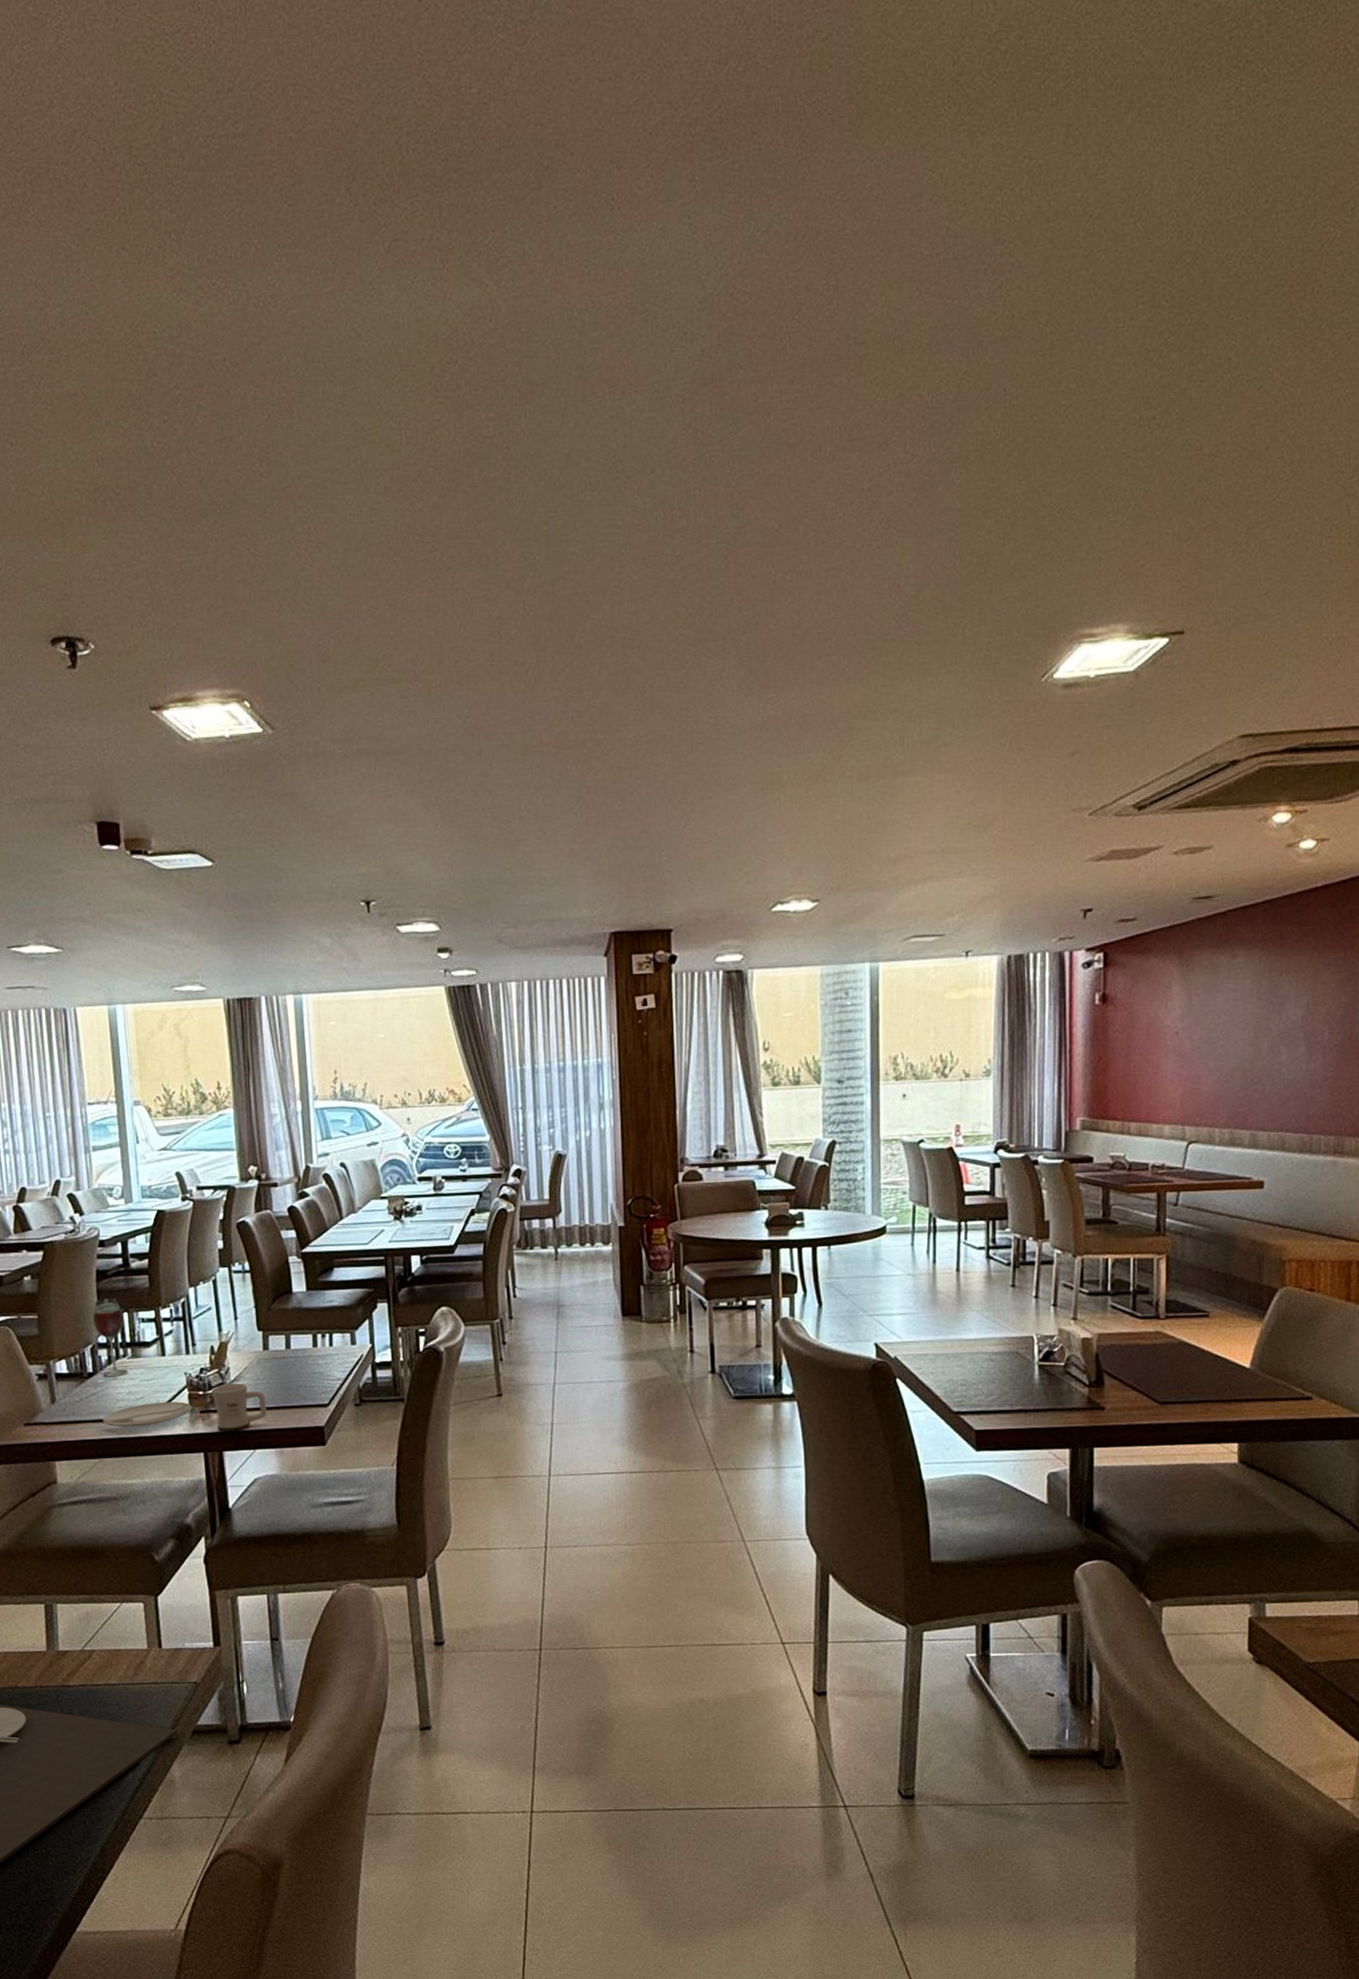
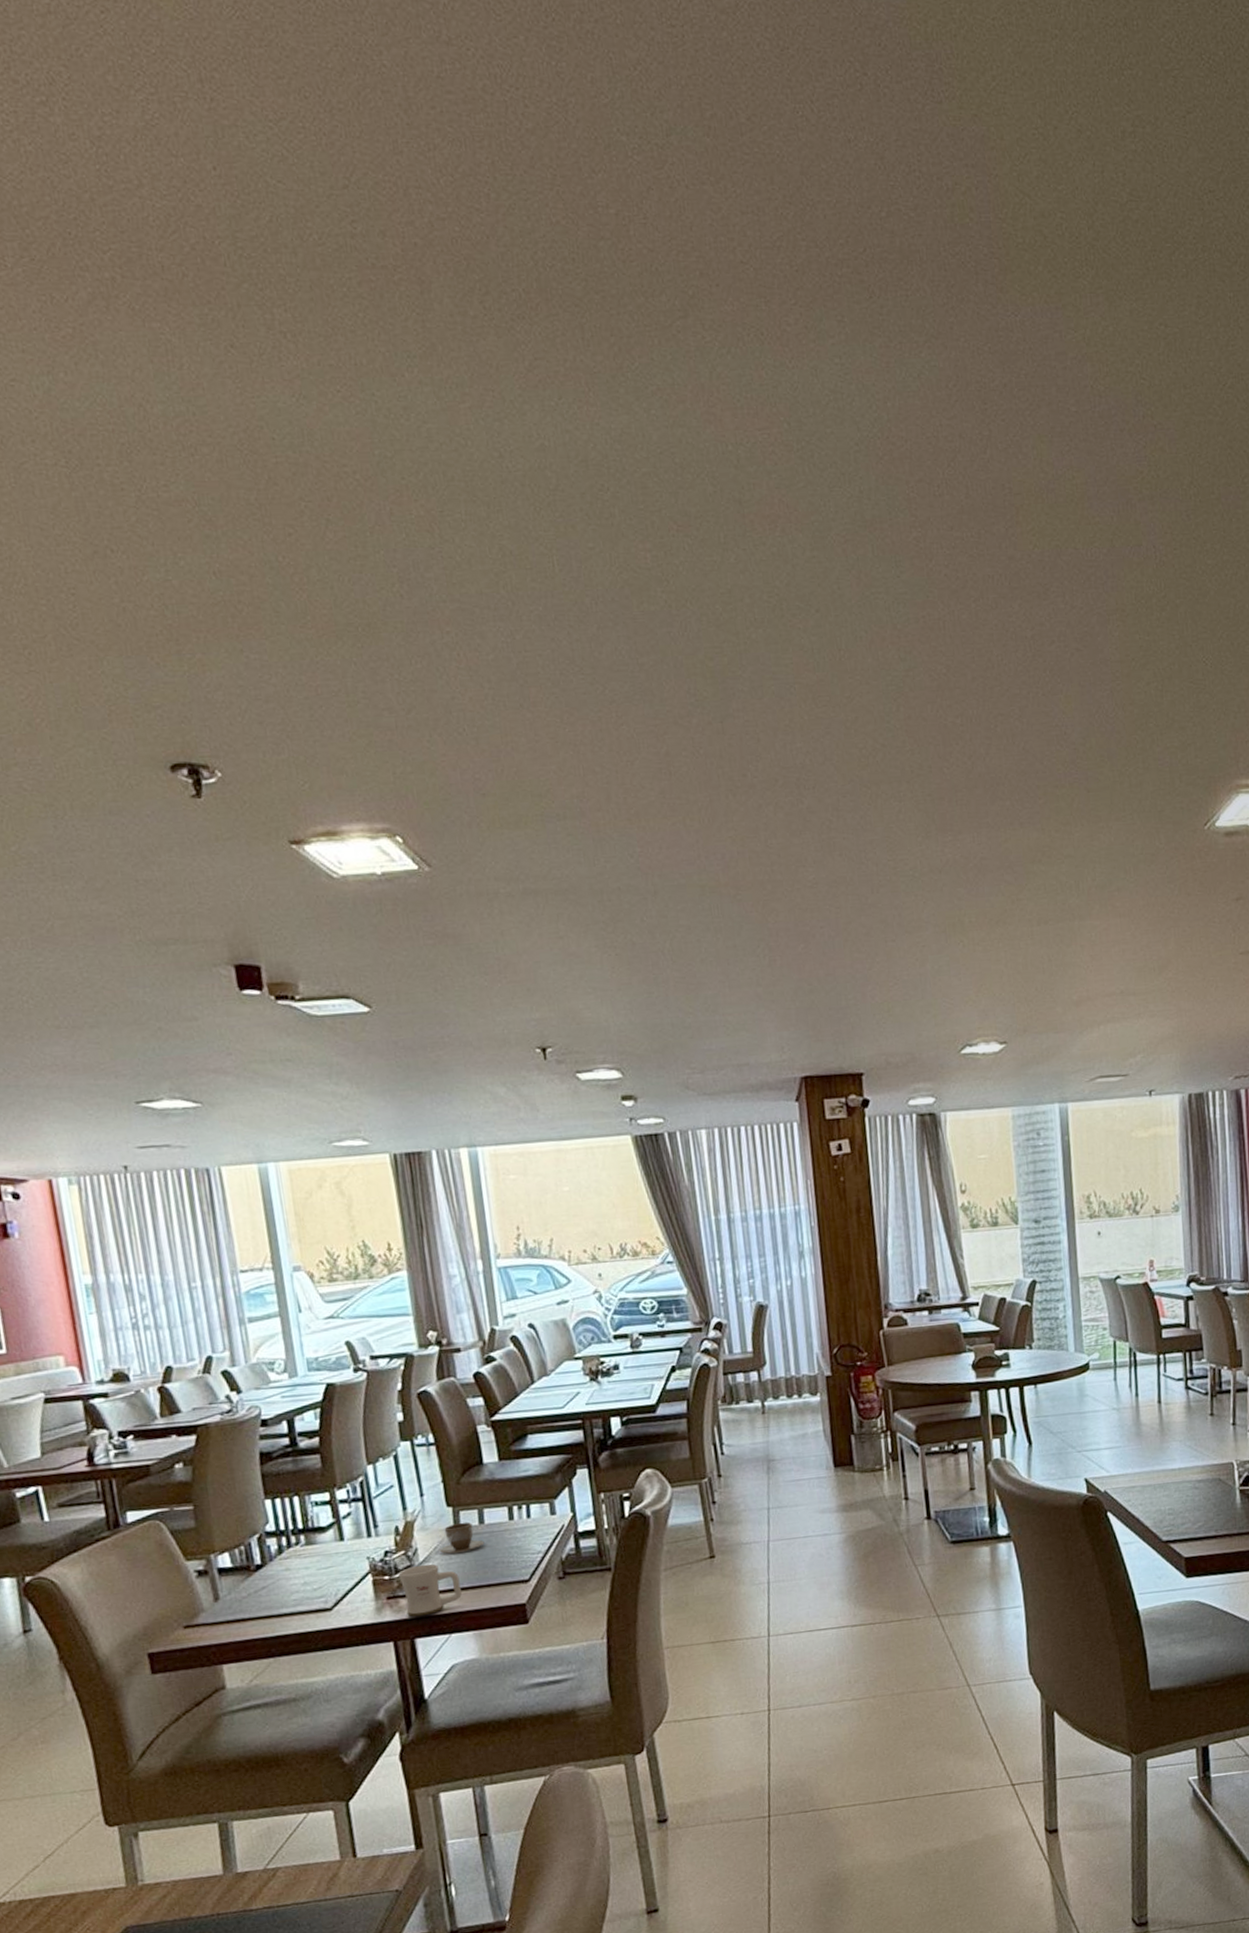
wineglass: present [93,1298,127,1376] -> none [258,1482,302,1568]
plate: present [103,1401,192,1427] -> none [276,1589,378,1622]
teacup: none [248,1346,290,1375] -> present [439,1522,485,1554]

